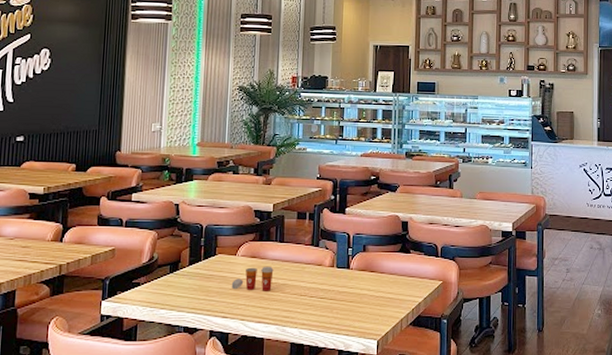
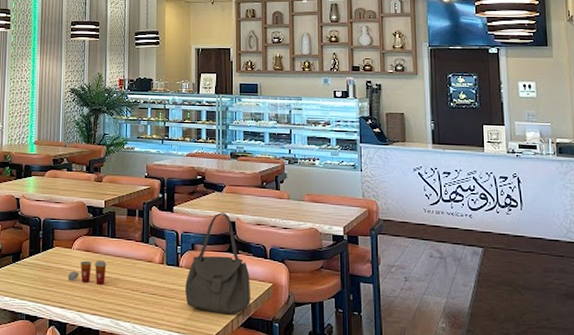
handbag: none [355,213,421,314] -> present [185,213,251,314]

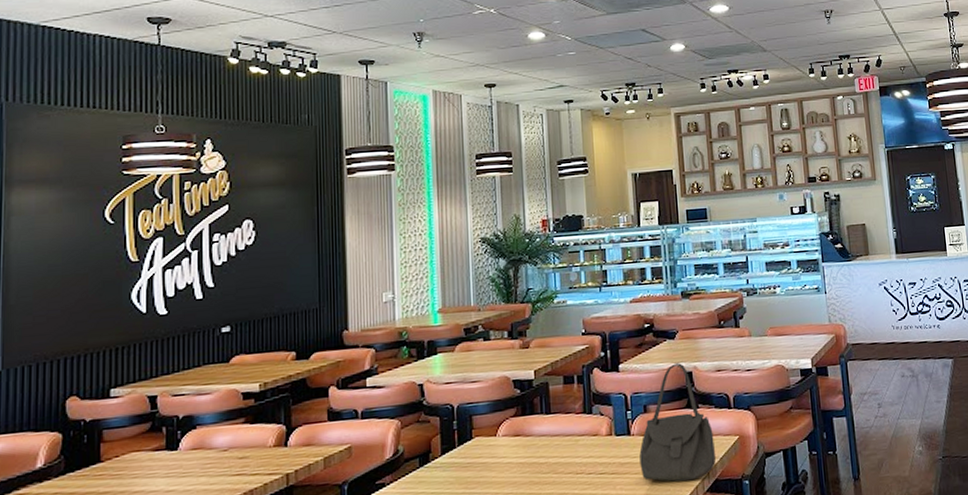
beverage cup: present [67,260,107,285] -> none [493,443,542,477]

